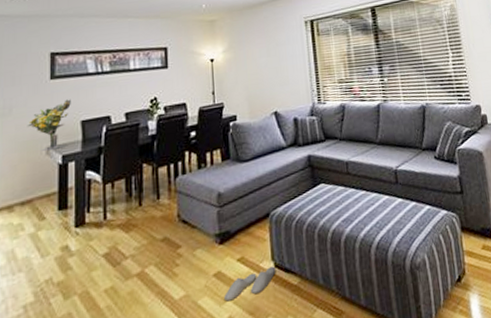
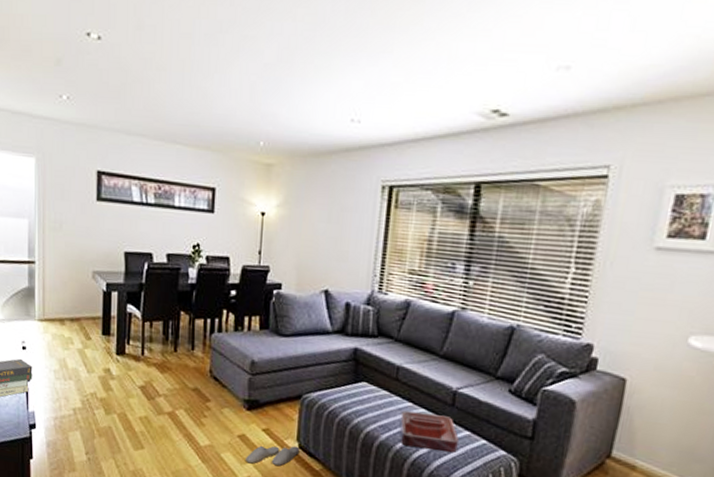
bouquet: present [27,99,71,151] -> none [75,226,115,276]
decorative tray: none [357,193,410,233] -> present [399,410,459,453]

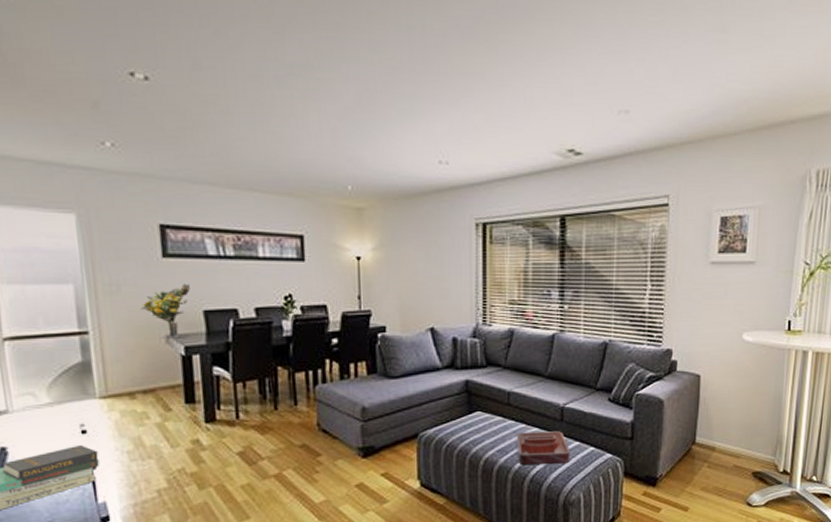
bouquet: none [75,226,115,276] -> present [140,284,190,339]
slippers: present [246,445,300,466] -> none [366,485,422,511]

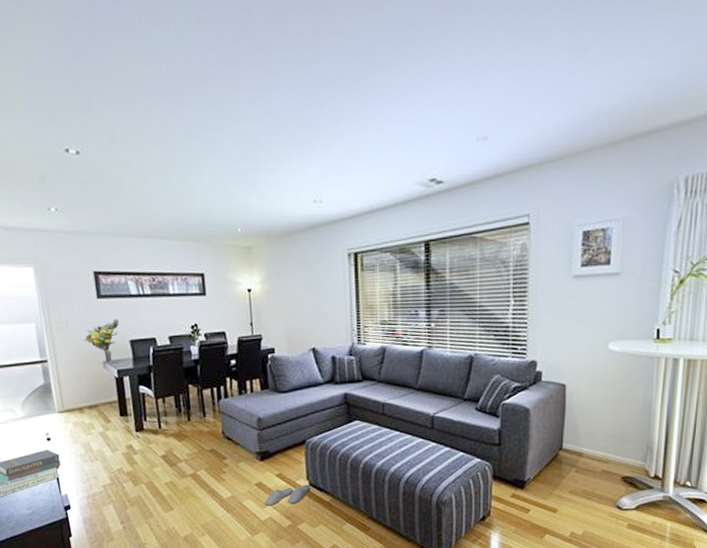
slippers: none [366,485,422,511] -> present [265,484,311,506]
decorative tray: present [516,431,570,466] -> none [391,438,441,469]

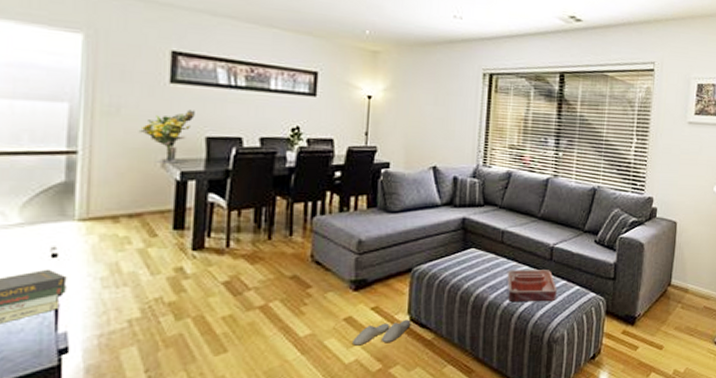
decorative tray: none [391,438,441,469] -> present [506,270,557,303]

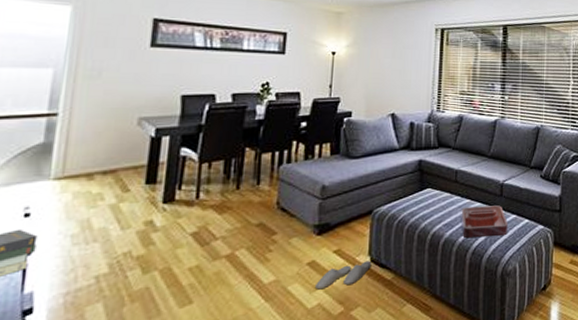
bouquet: present [138,109,195,164] -> none [118,71,172,121]

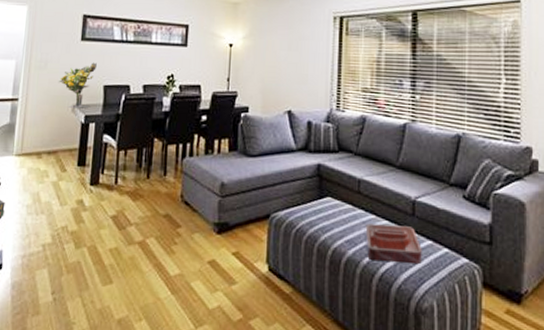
bouquet: none [118,71,172,121] -> present [58,62,97,108]
slippers: present [316,260,372,290] -> none [216,268,270,292]

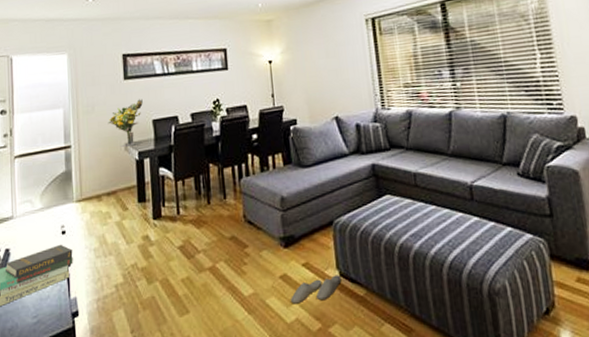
slippers: none [216,268,270,292] -> present [291,275,342,304]
decorative tray: present [365,223,422,265] -> none [427,211,488,251]

